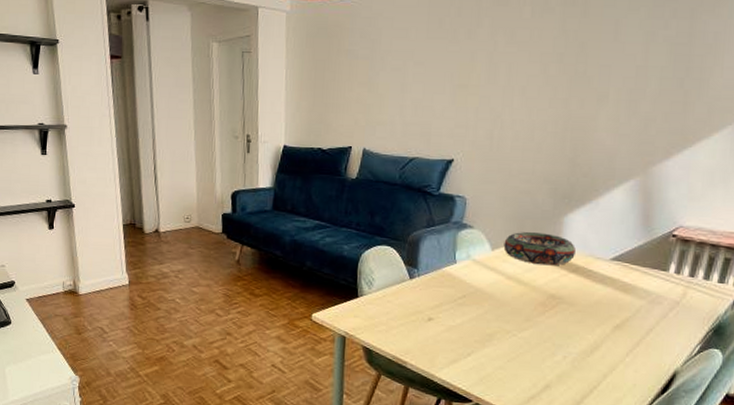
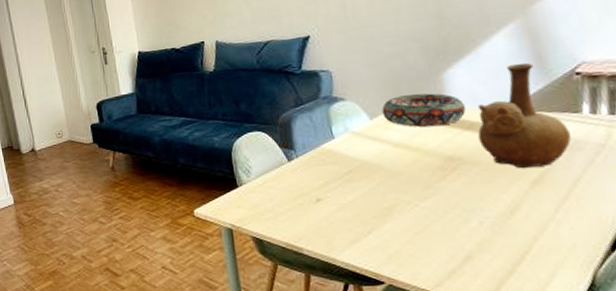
vase: none [580,218,656,315] -> present [478,62,572,169]

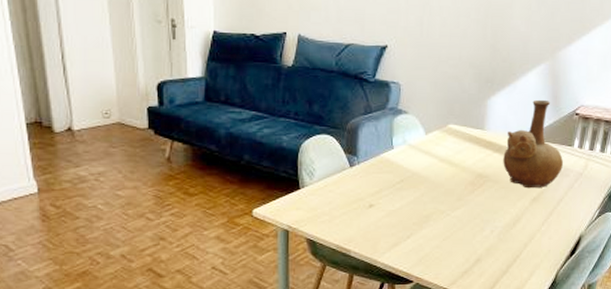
decorative bowl: present [381,93,466,128] -> none [436,116,498,147]

